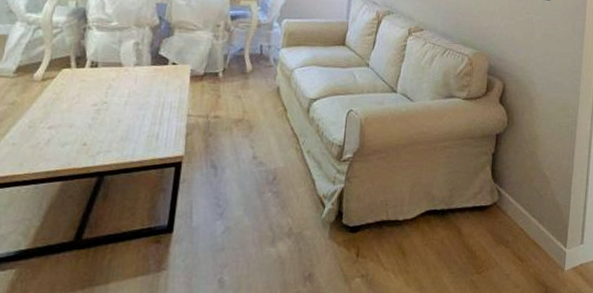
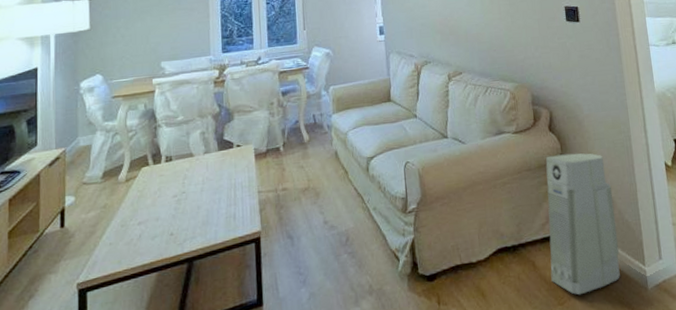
air purifier: none [473,127,549,267] -> present [546,153,620,295]

